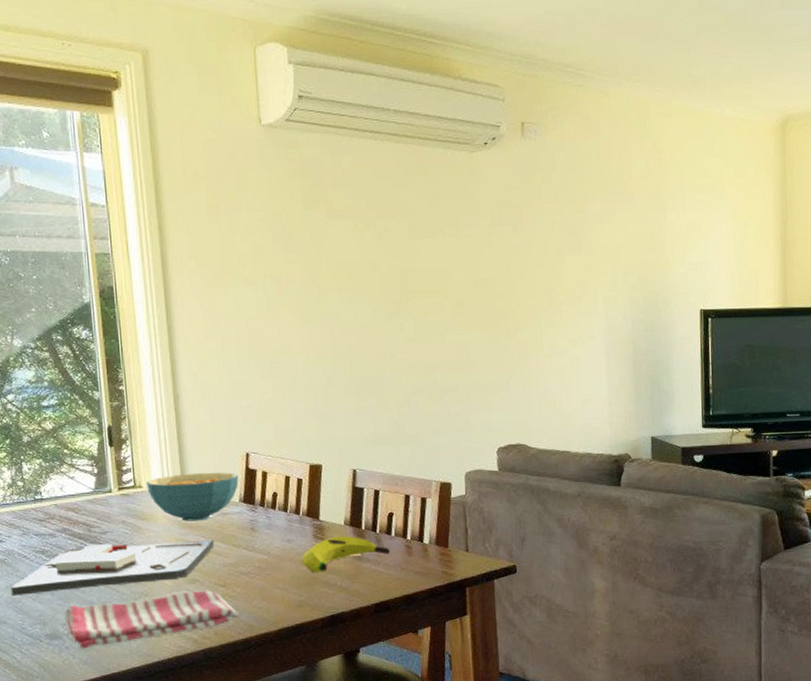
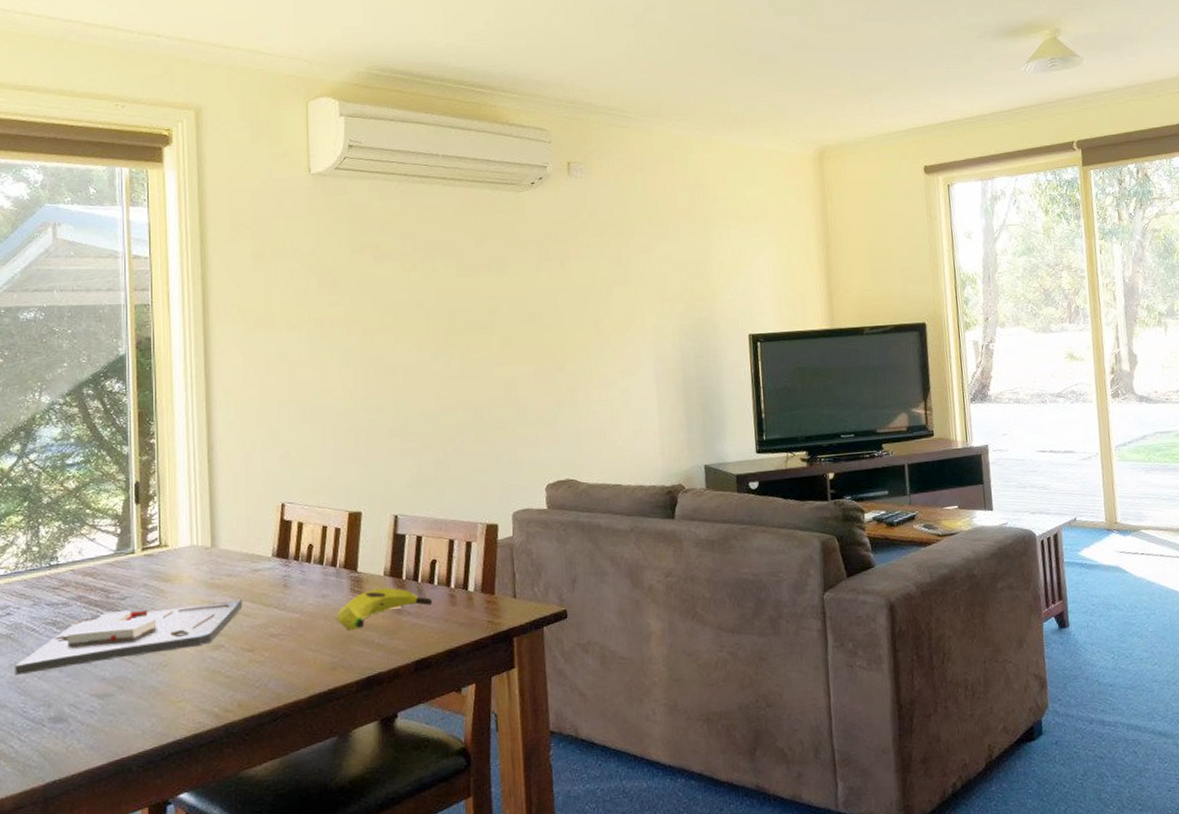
dish towel: present [63,590,238,649] -> none [71,656,264,732]
cereal bowl: present [145,472,239,522] -> none [172,525,272,581]

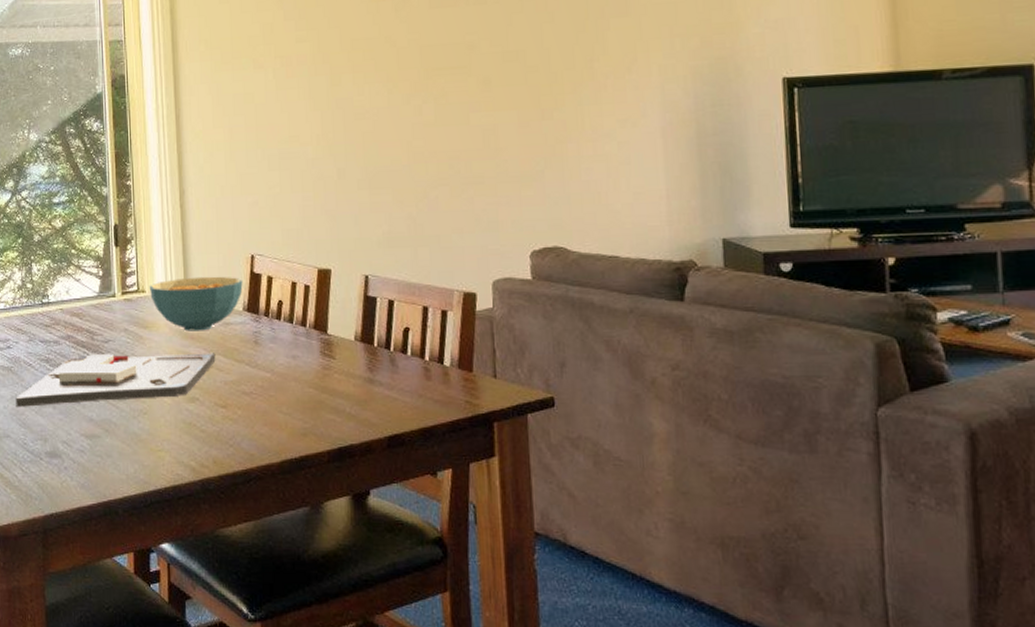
cereal bowl: none [172,525,272,581] -> present [149,276,243,331]
banana: present [336,587,433,631] -> none [307,354,406,397]

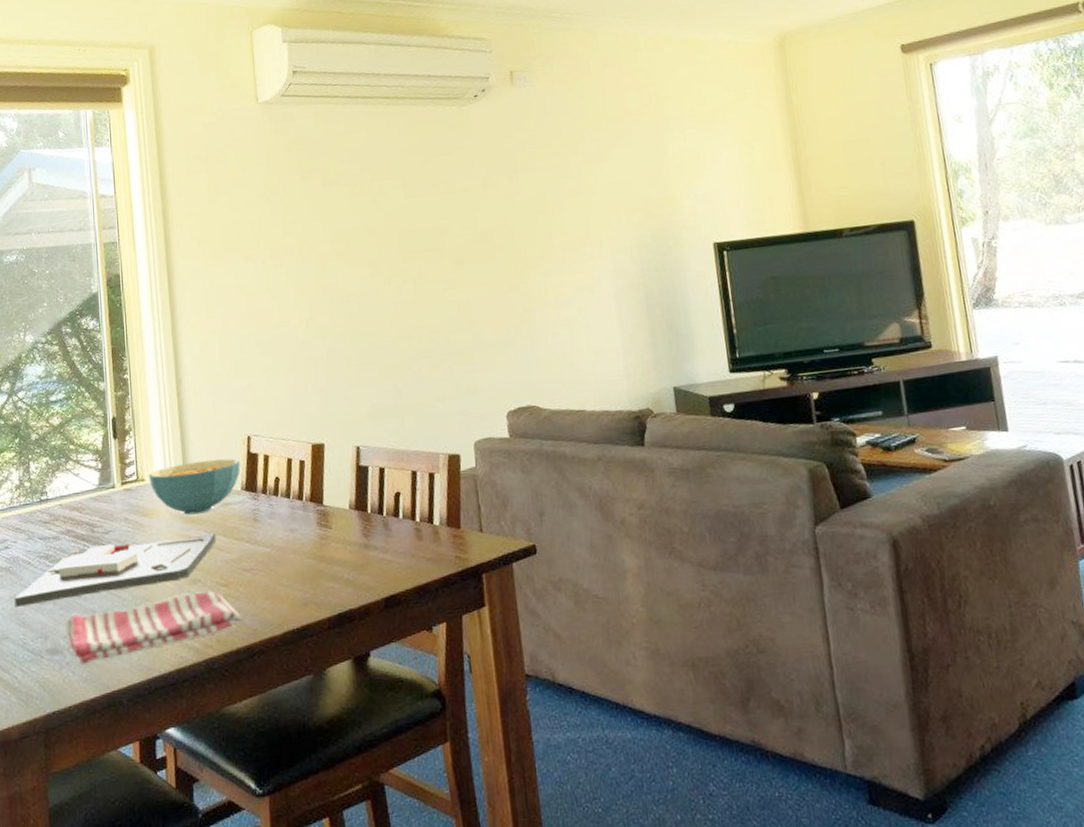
dish towel: none [64,411,238,471] -> present [65,591,240,665]

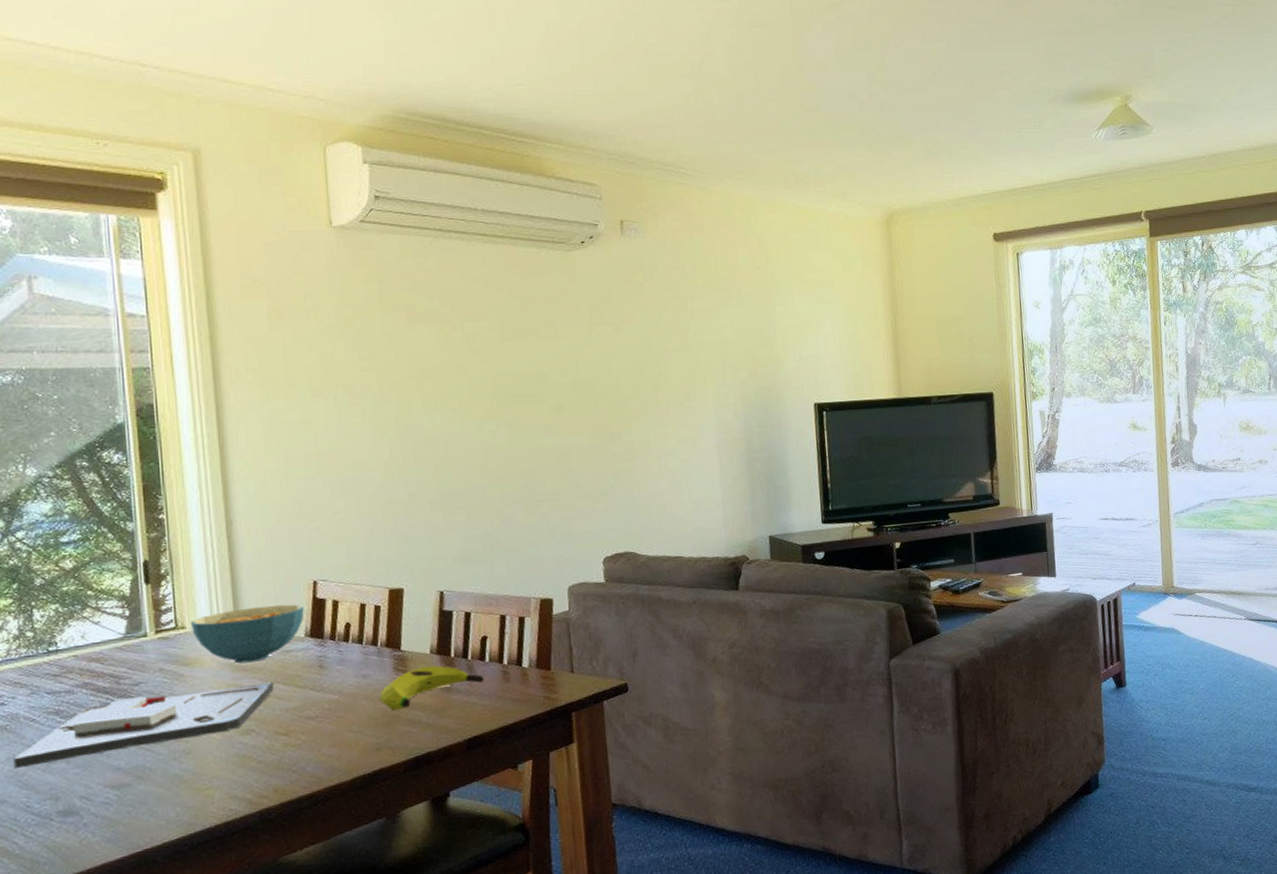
dish towel: present [65,591,240,665] -> none [81,741,302,825]
banana: none [305,521,399,566] -> present [379,665,485,711]

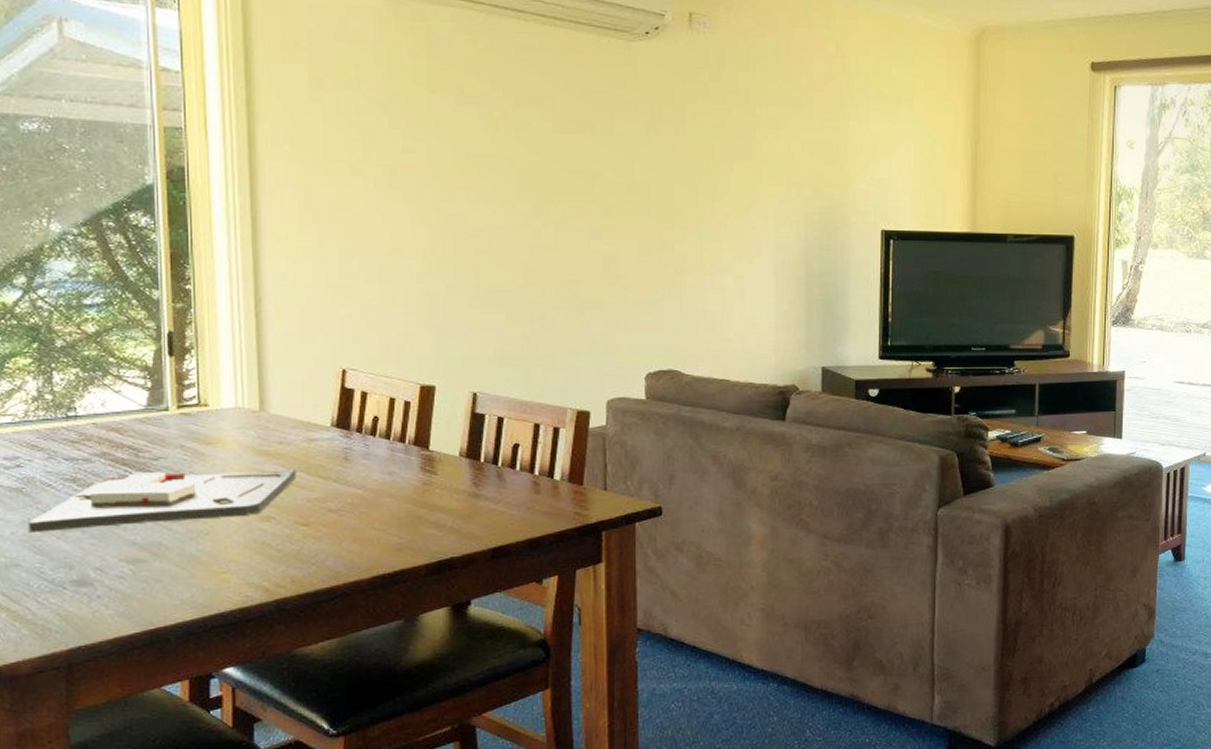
cereal bowl: present [190,604,304,664] -> none [213,390,331,448]
banana: present [379,665,485,711] -> none [404,469,514,512]

